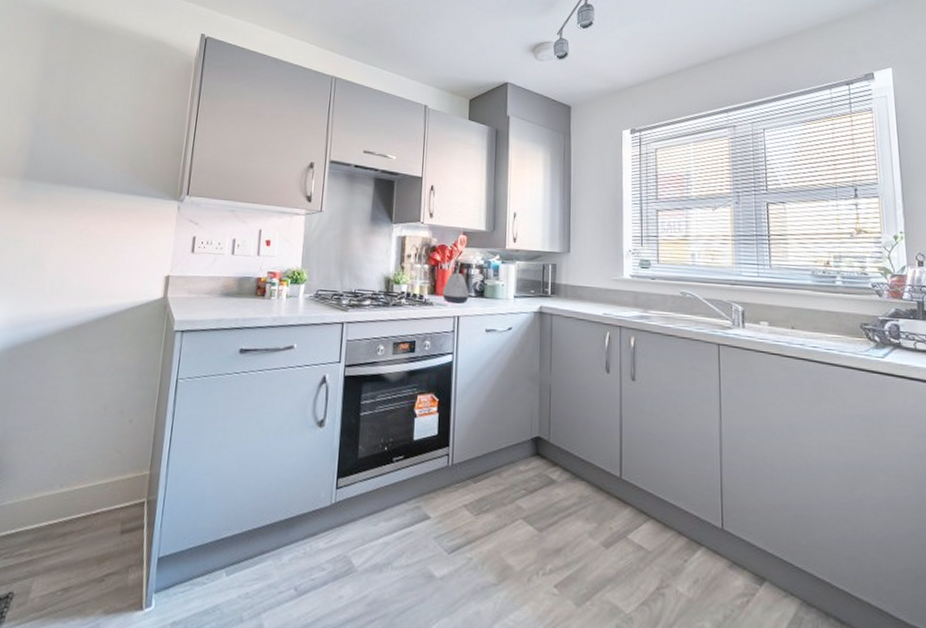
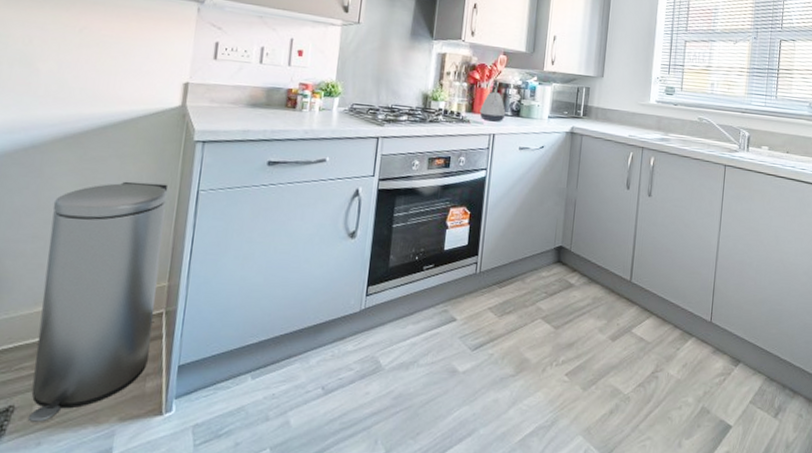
pedal bin: none [24,370,151,611] -> present [27,181,168,422]

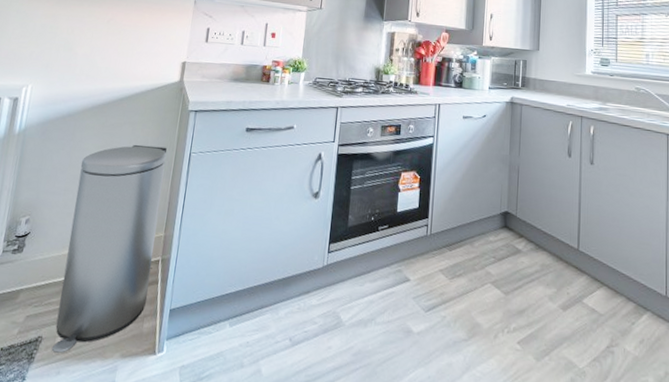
kettle: present [479,79,506,122] -> none [426,54,450,93]

